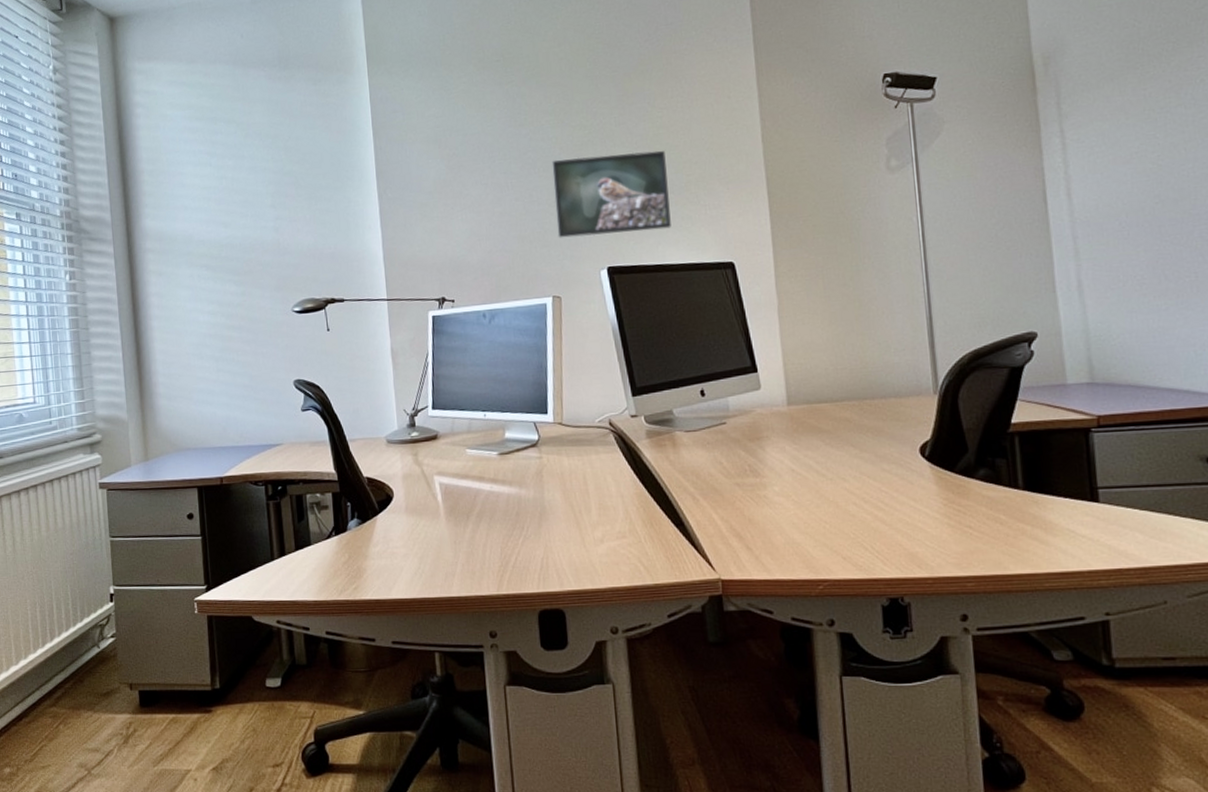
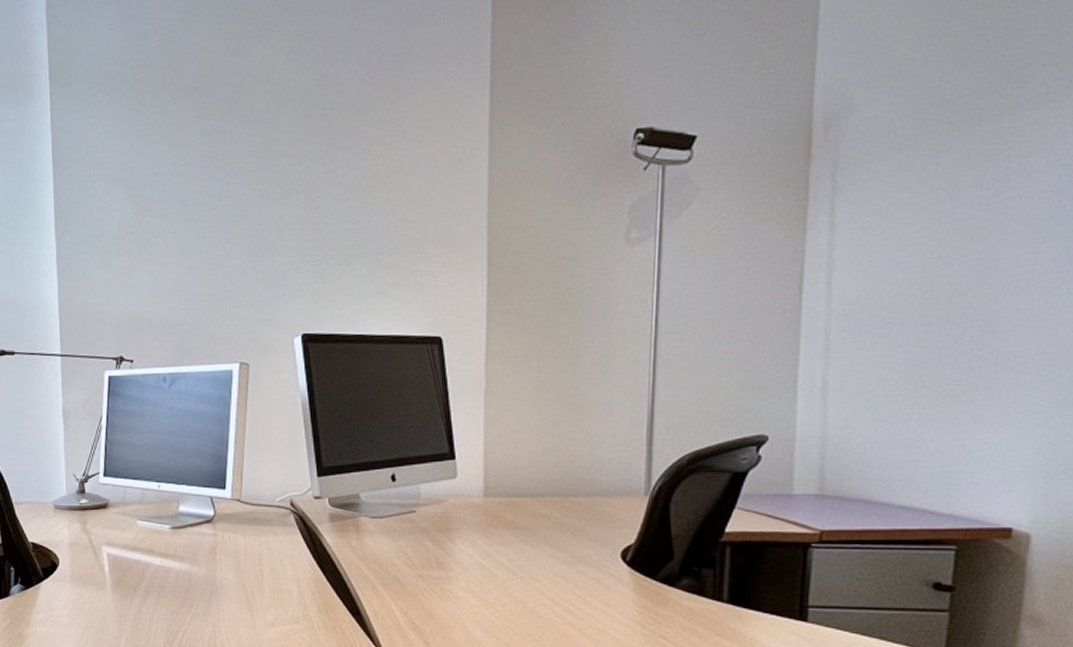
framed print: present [552,150,671,238] -> none [249,204,377,299]

